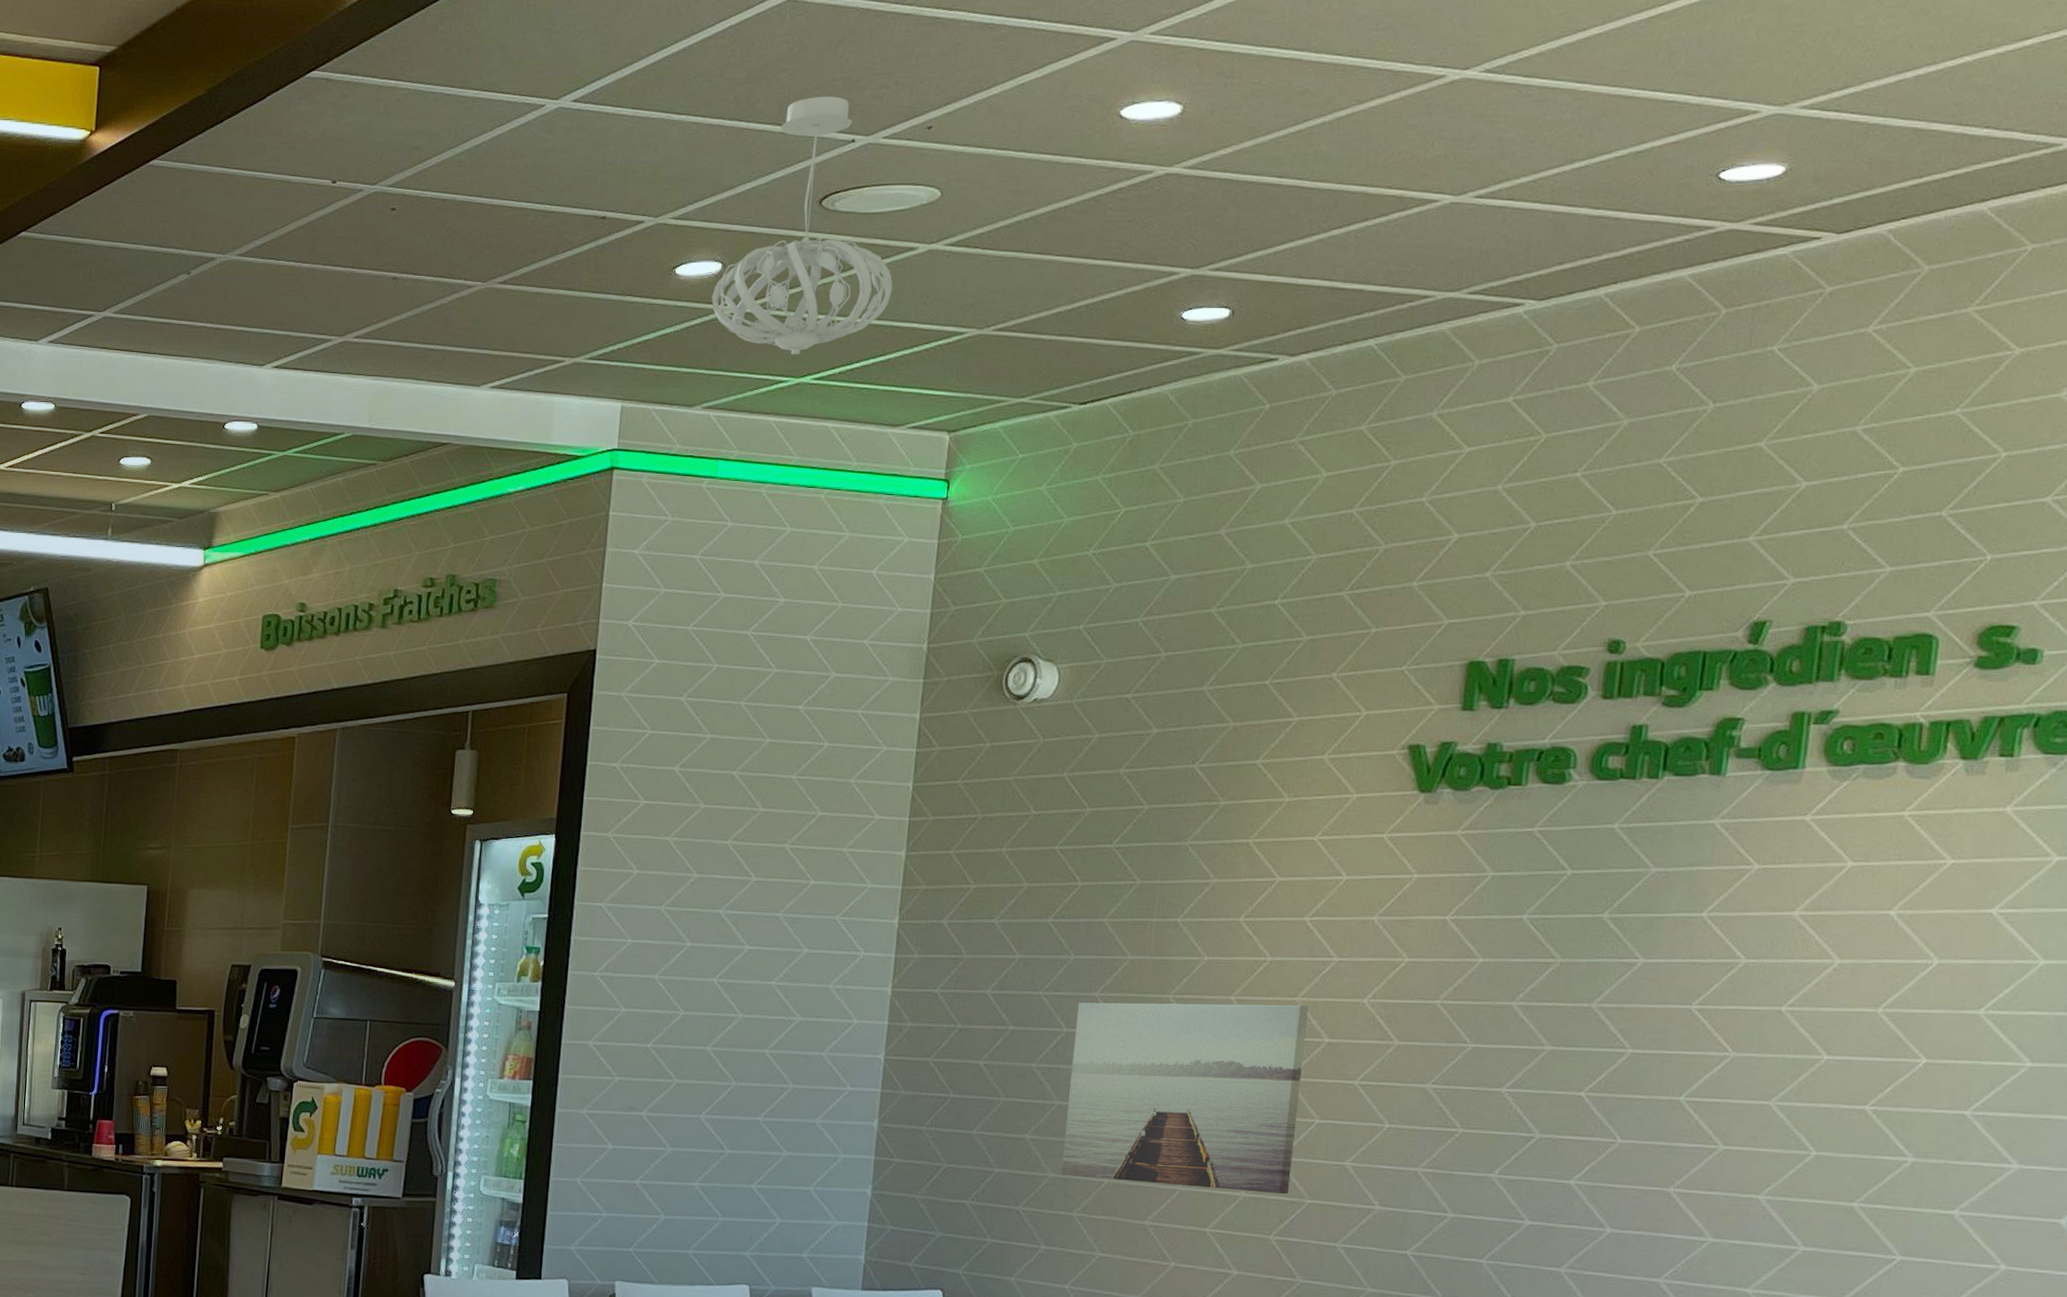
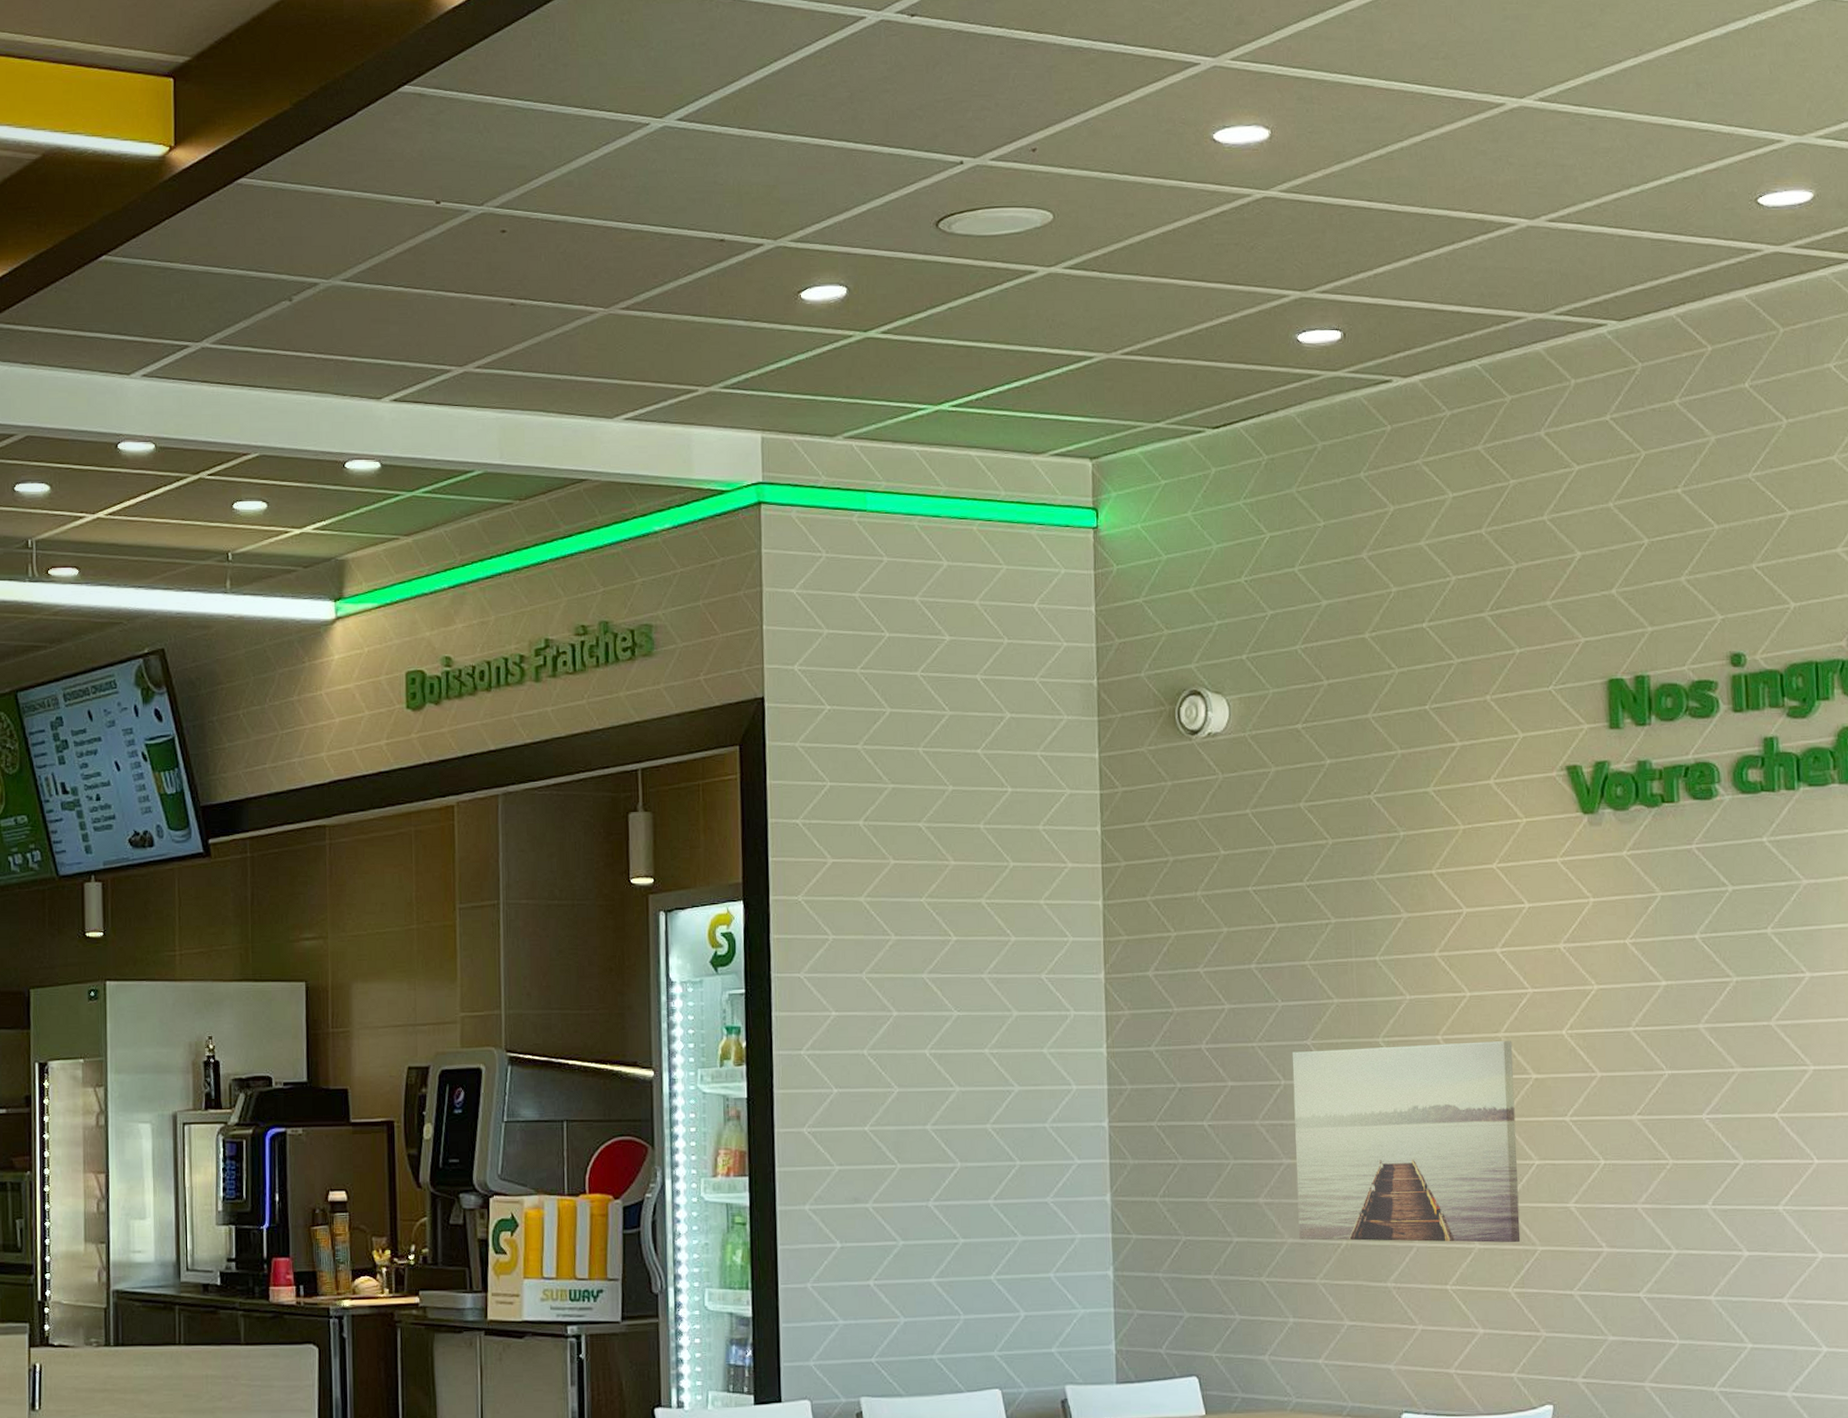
pendant light: present [712,97,893,355] -> none [840,118,1019,382]

